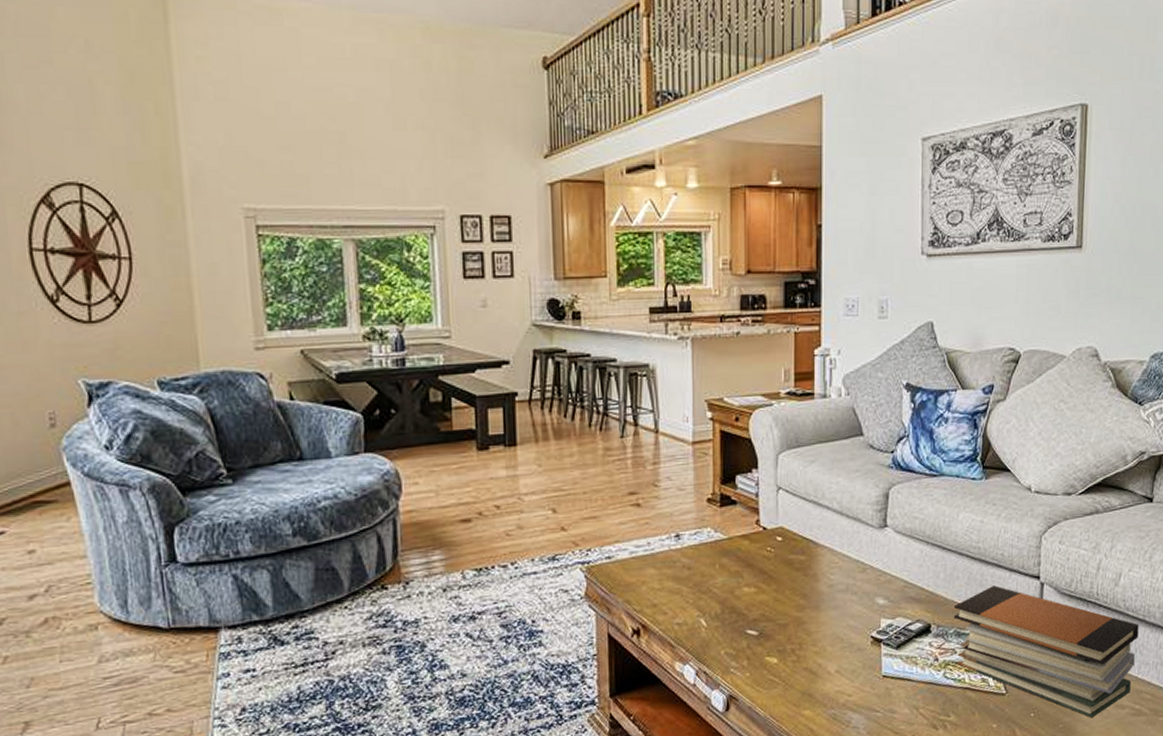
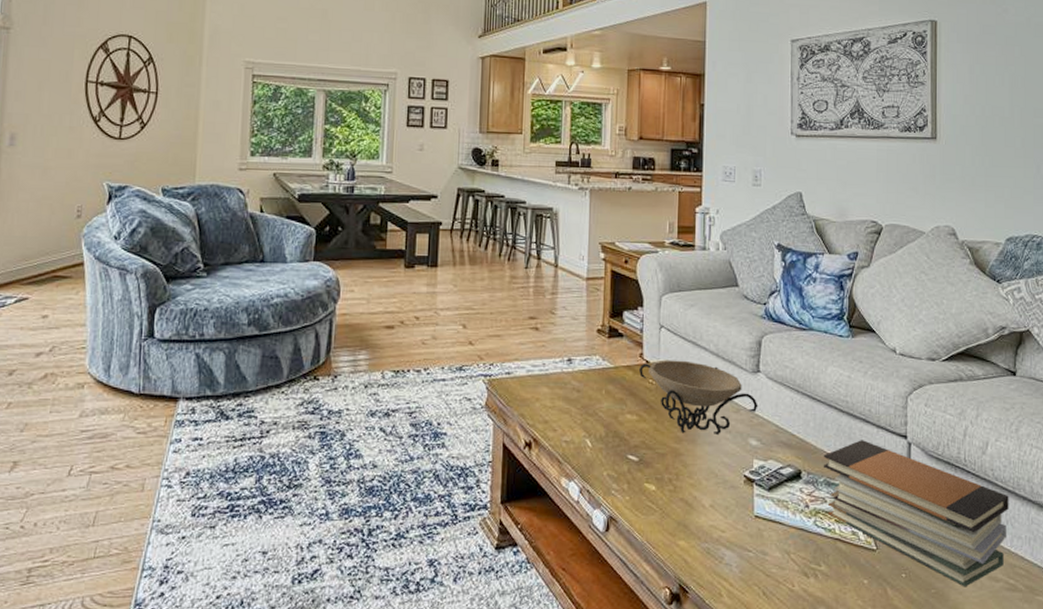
decorative bowl: none [756,522,886,601] -> present [639,360,758,436]

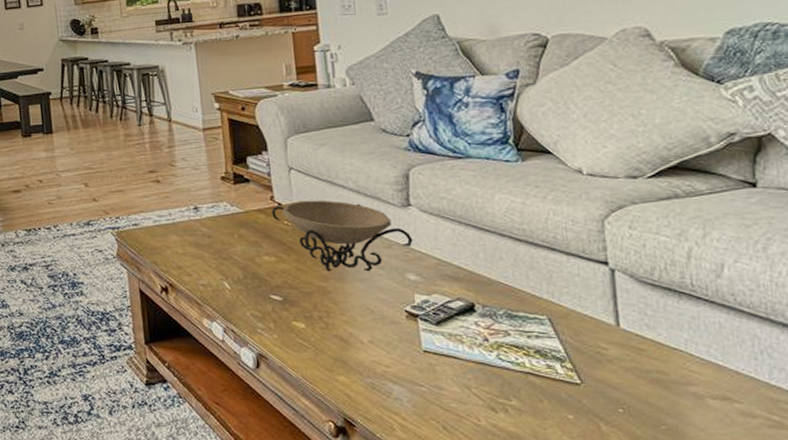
book stack: present [823,440,1009,587] -> none [500,269,763,424]

